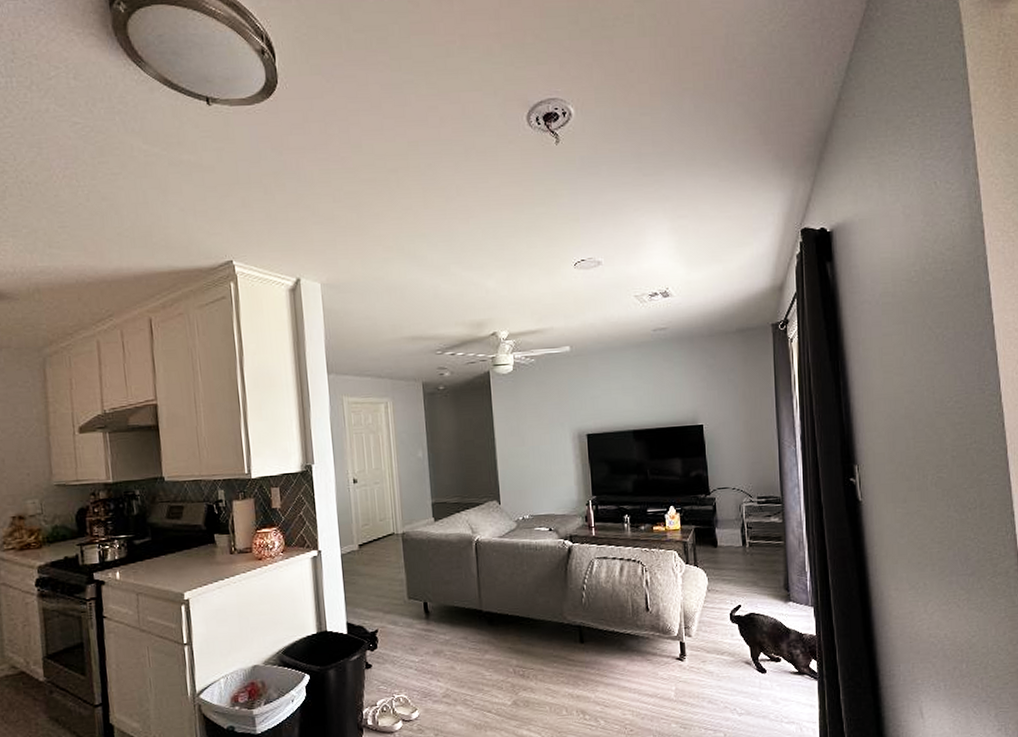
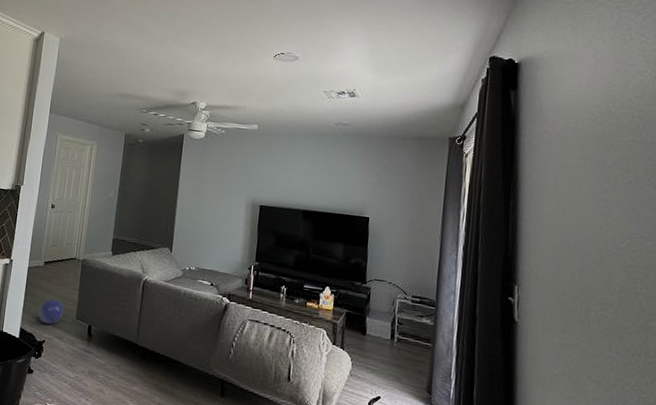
ball: none [363,583,392,612] -> present [38,299,64,325]

